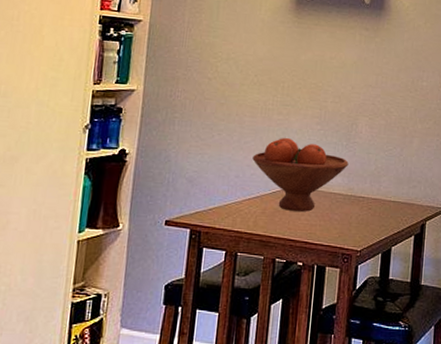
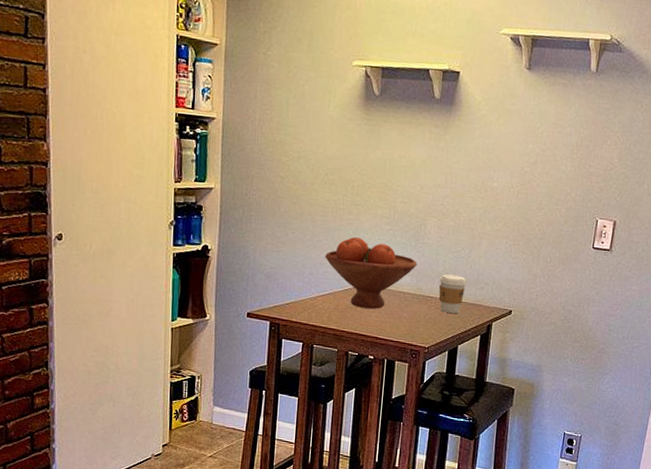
coffee cup: none [371,173,399,213] -> present [438,274,467,313]

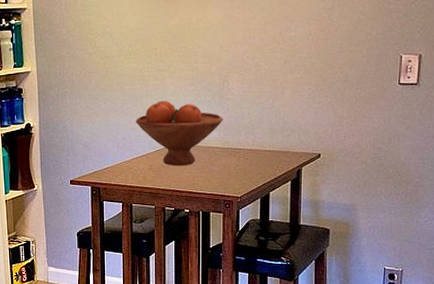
coffee cup: present [438,274,467,313] -> none [246,126,273,162]

